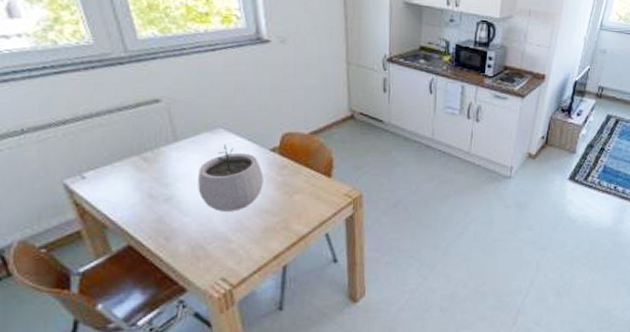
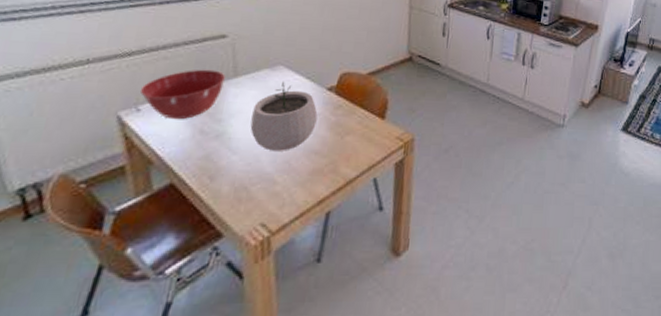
mixing bowl: none [81,135,165,186] -> present [139,69,225,120]

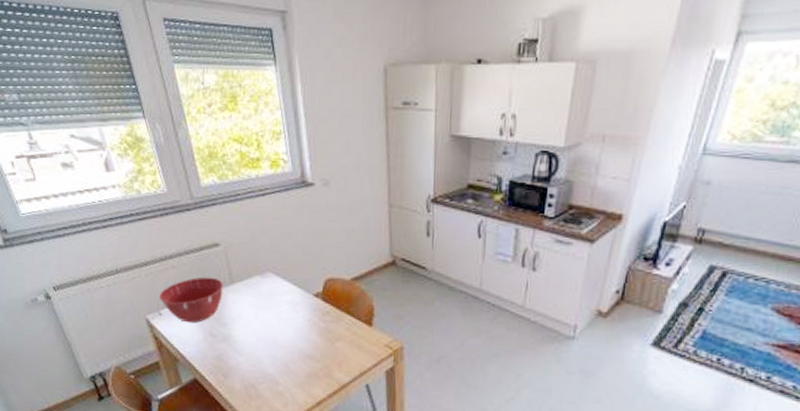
plant pot: present [250,81,318,151] -> none [250,287,308,355]

